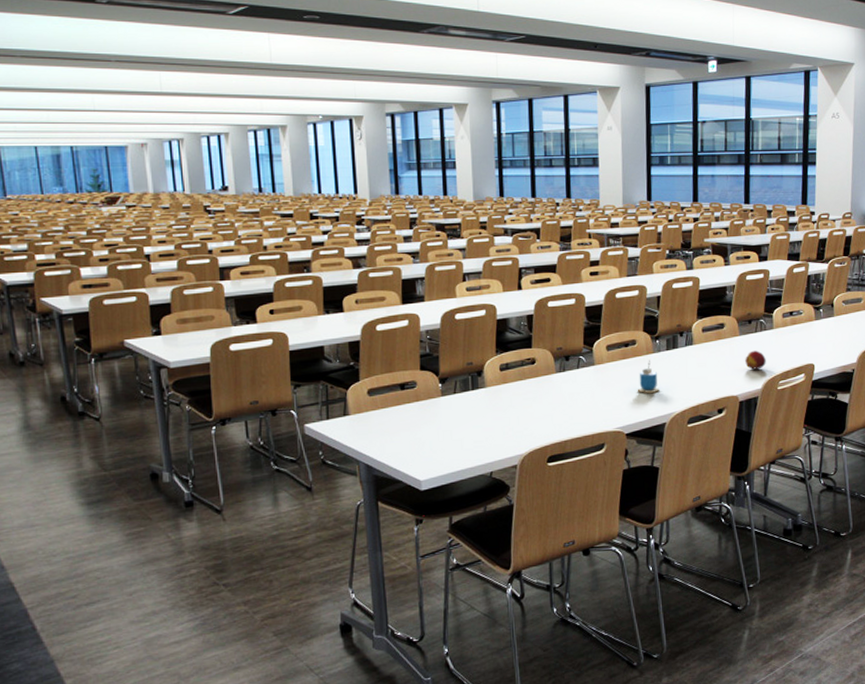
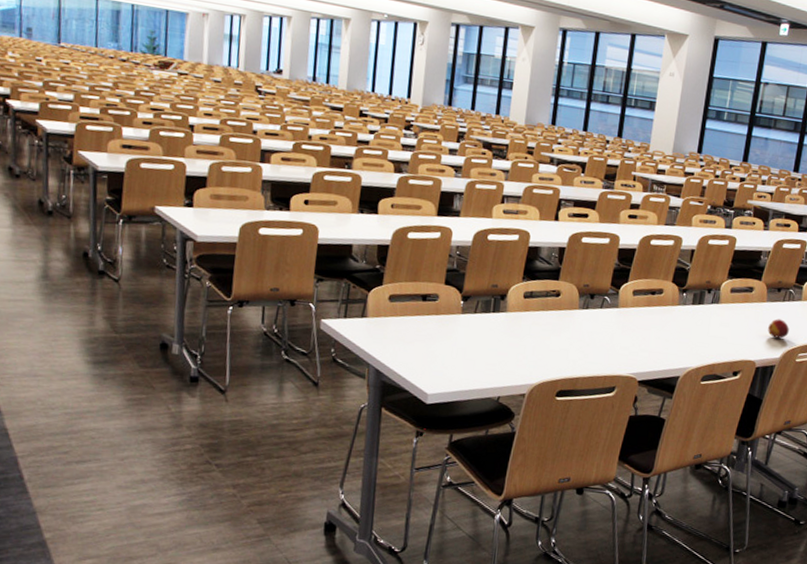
cup: present [637,360,660,394] -> none [656,311,680,345]

